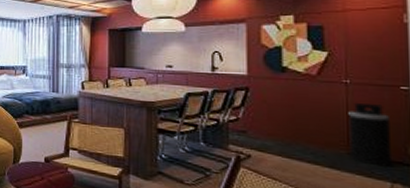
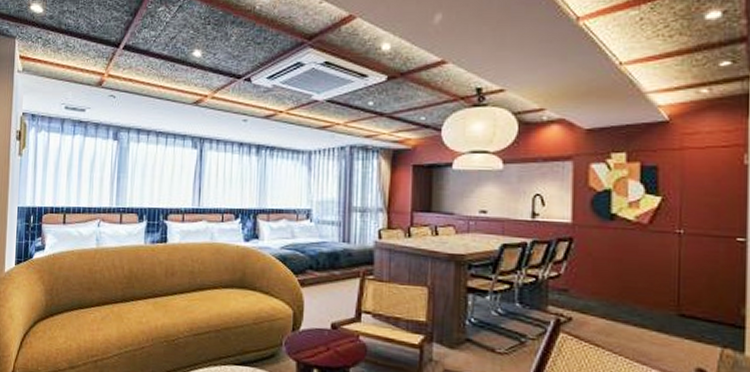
trash can: present [348,102,393,167] -> none [679,255,725,330]

